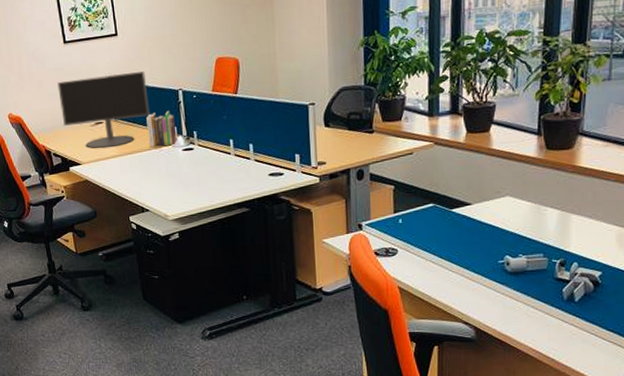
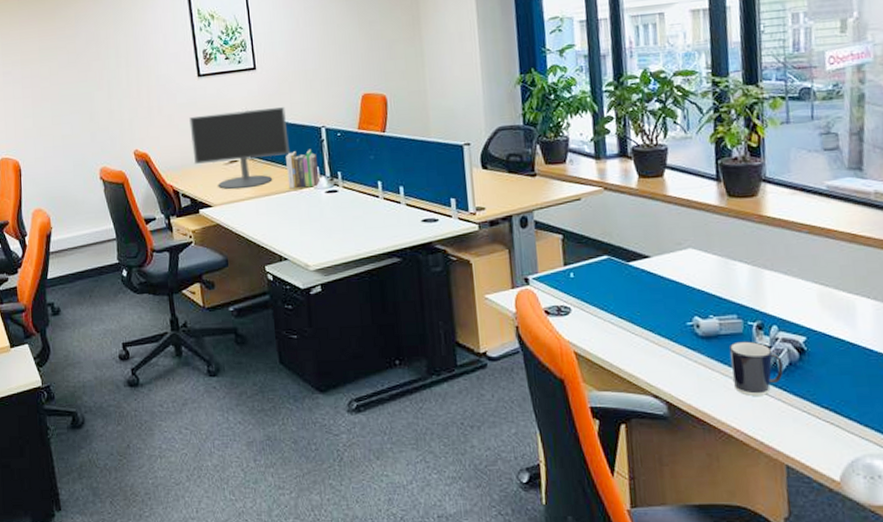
mug: none [533,276,580,322] -> present [729,341,784,396]

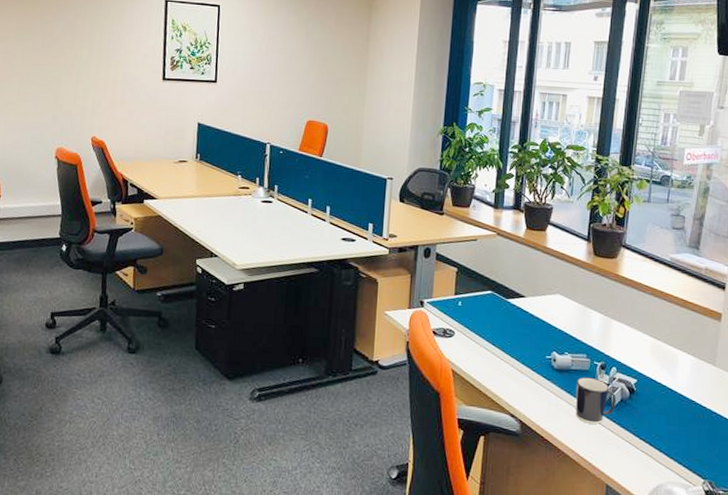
computer monitor: present [189,107,291,189] -> none [146,115,238,187]
books: present [286,148,320,189] -> none [229,161,259,196]

